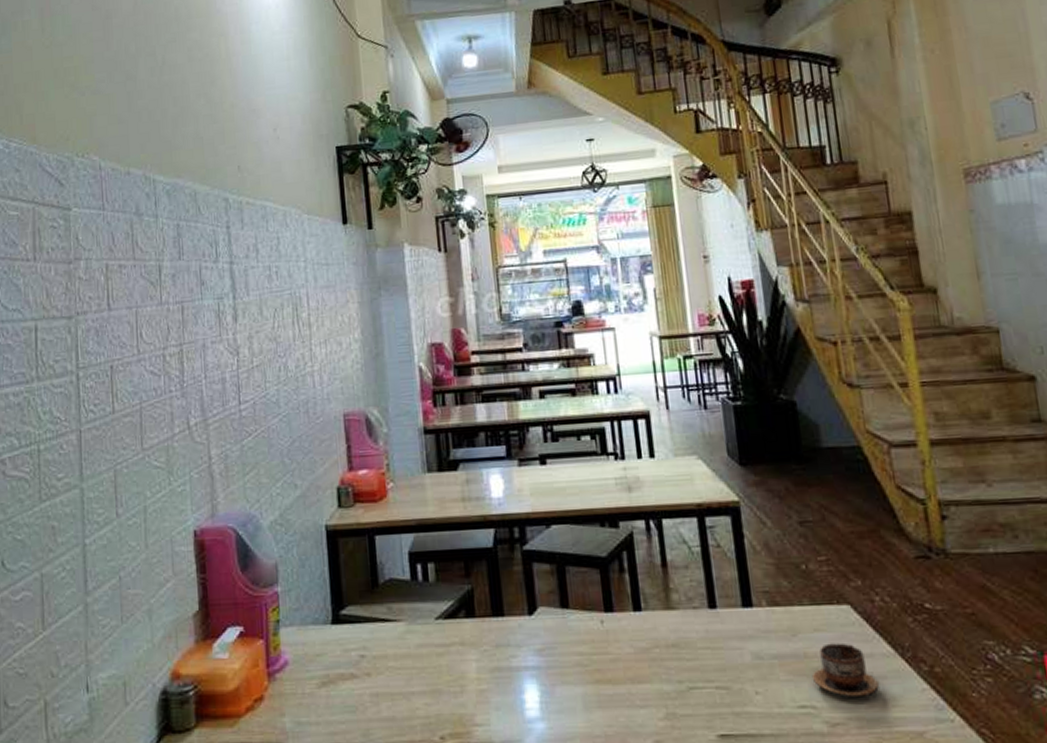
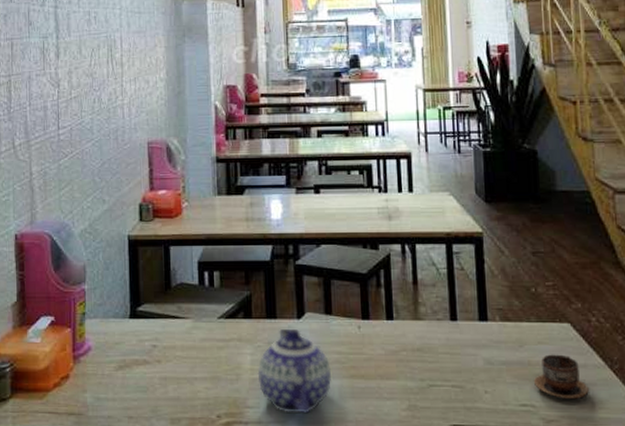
teapot: none [485,628,573,730] -> present [257,329,331,414]

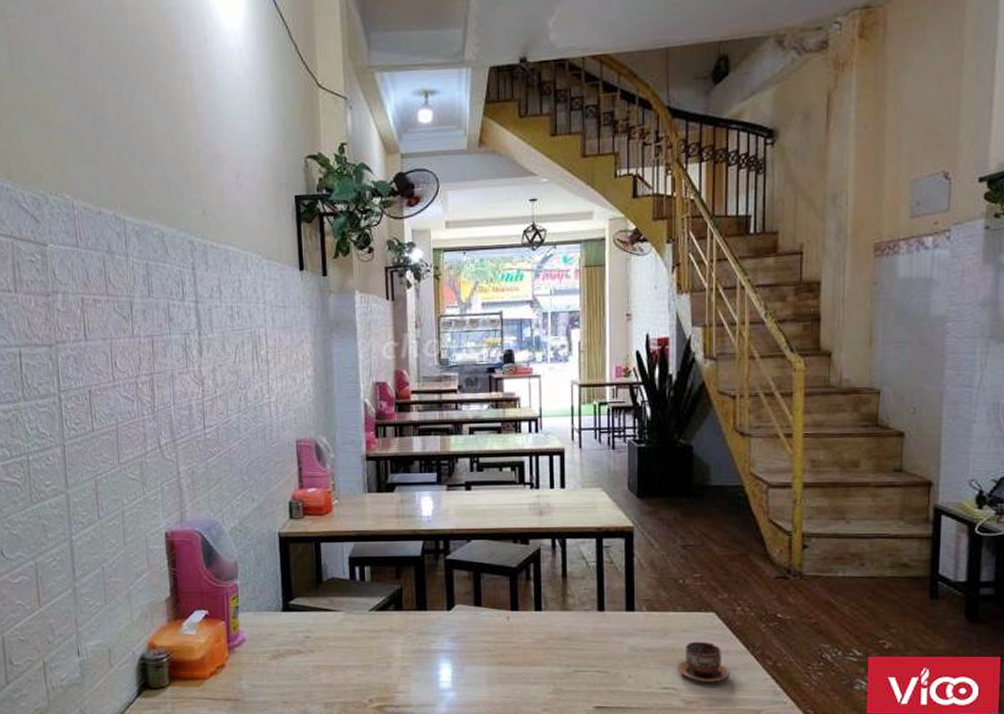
teapot: present [257,329,331,414] -> none [408,620,480,698]

